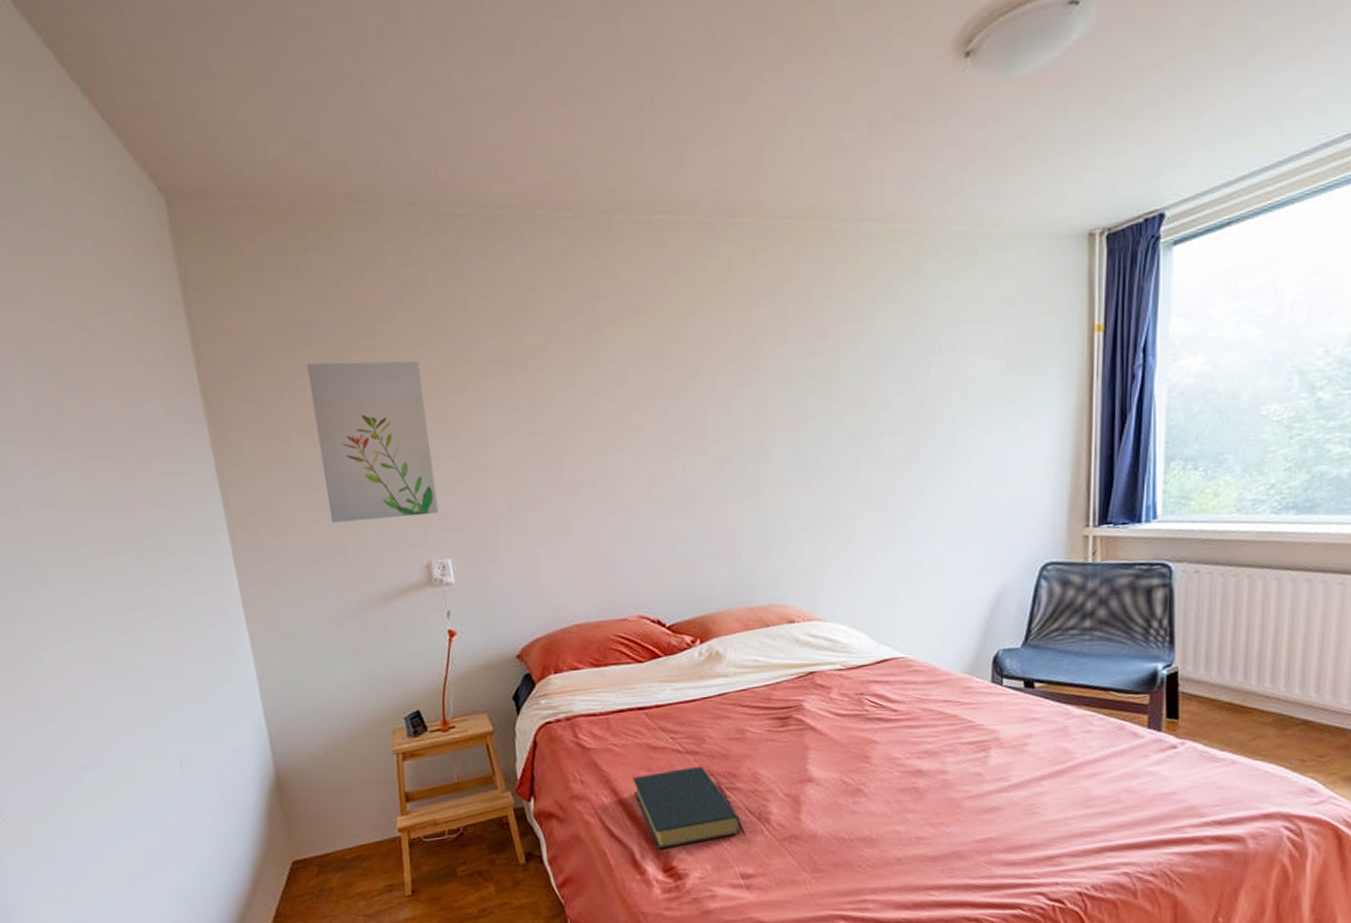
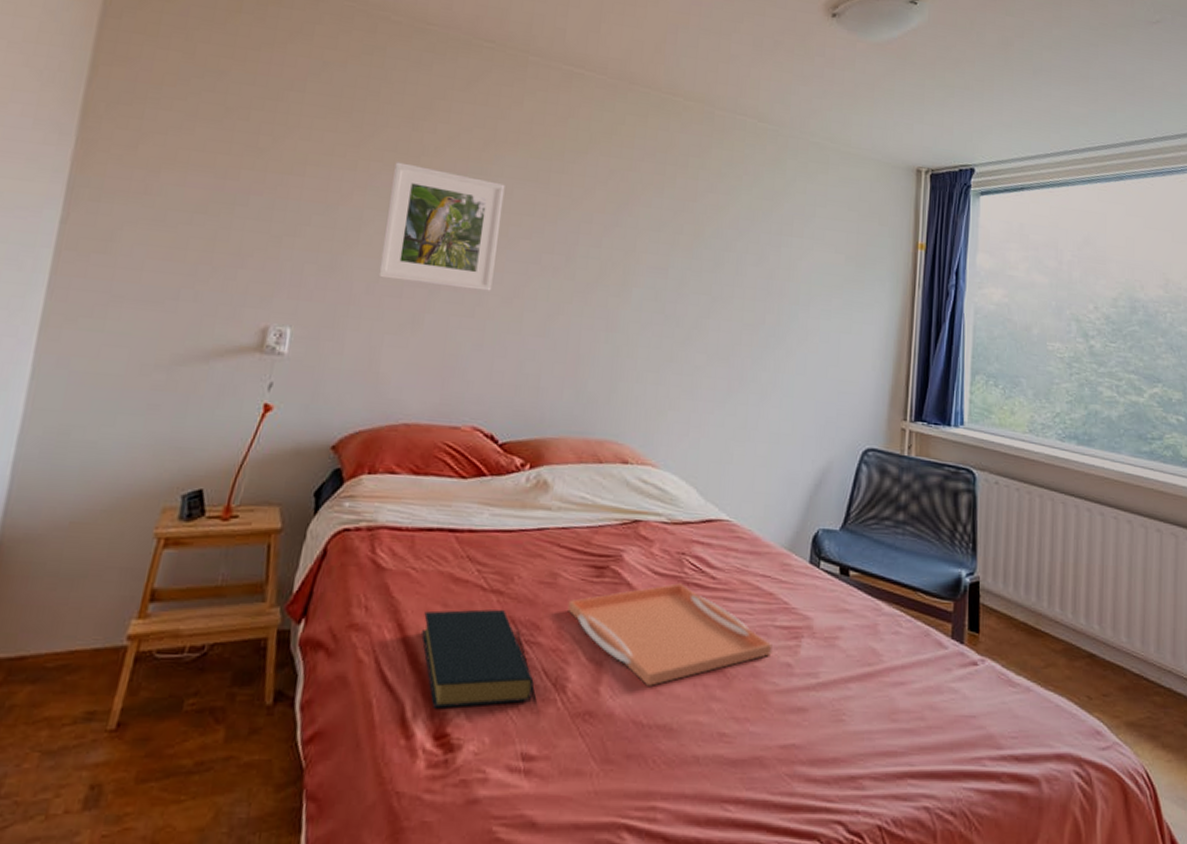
wall art: present [306,361,439,523] -> none [174,108,317,279]
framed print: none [503,369,628,495] -> present [378,162,505,291]
serving tray: none [759,720,961,809] -> present [567,583,772,686]

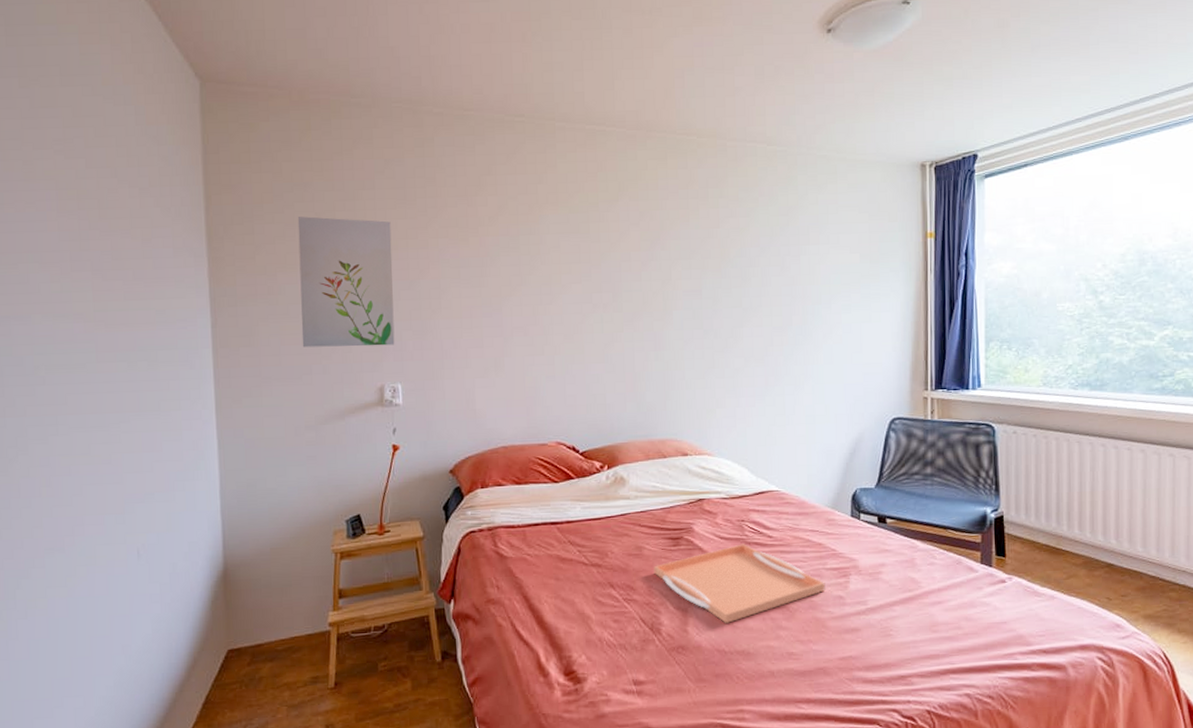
wall art: none [174,108,317,279] -> present [297,216,395,348]
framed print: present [378,162,505,291] -> none [458,235,555,334]
hardback book: present [422,609,534,708] -> none [542,577,635,653]

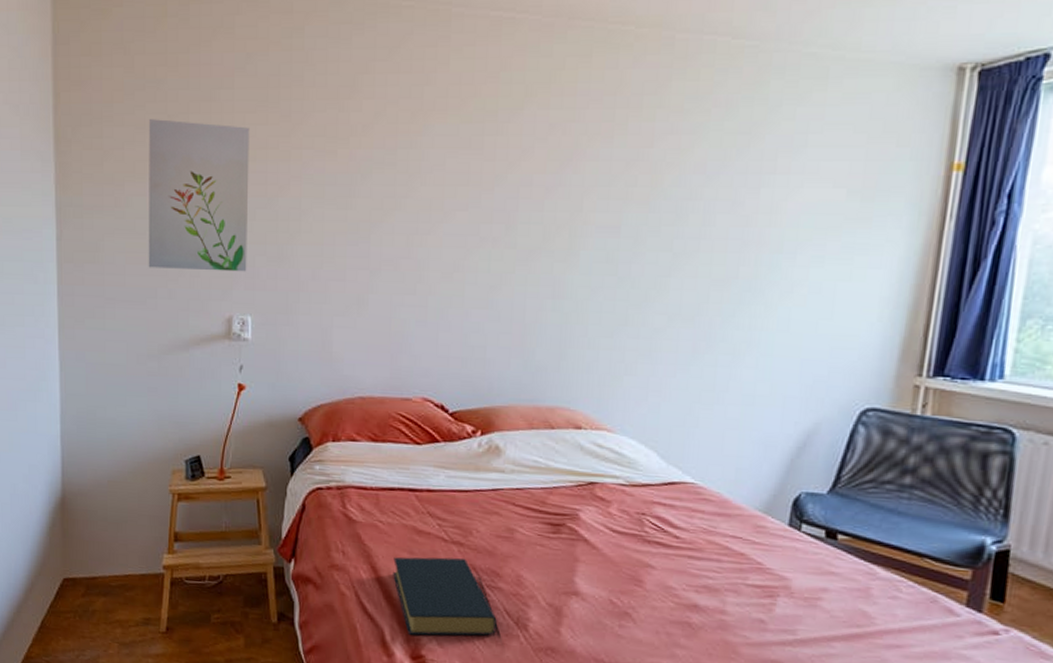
hardback book: none [542,577,635,653] -> present [393,557,497,636]
serving tray: present [654,544,826,623] -> none [526,541,743,631]

